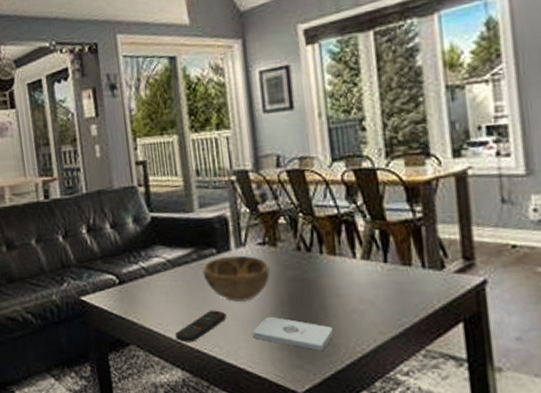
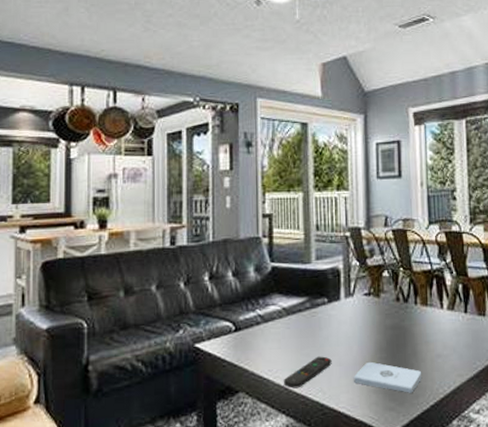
decorative bowl: present [202,255,270,301] -> none [314,304,373,348]

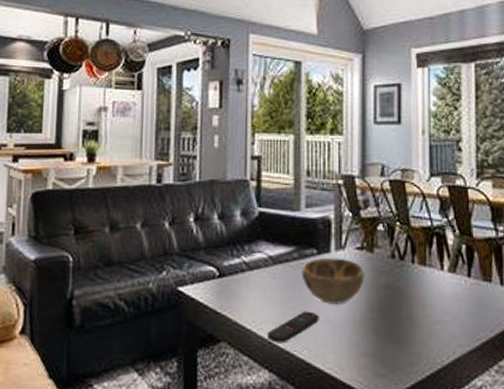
decorative bowl: none [314,304,373,348] -> present [301,257,365,304]
notepad: present [353,361,422,393] -> none [341,321,418,360]

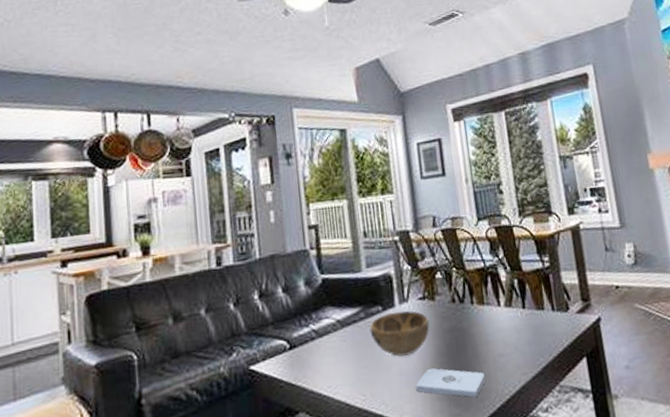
remote control: present [268,311,319,343] -> none [344,366,392,404]
notepad: none [341,321,418,360] -> present [415,368,486,397]

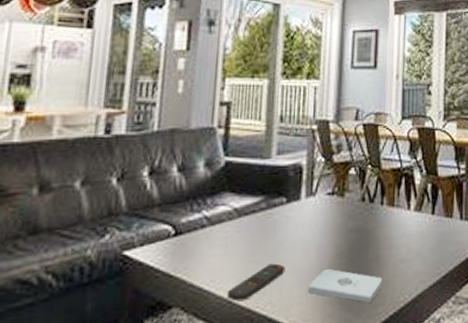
remote control: none [344,366,392,404] -> present [228,263,285,302]
decorative bowl: present [369,310,430,357] -> none [268,205,334,254]

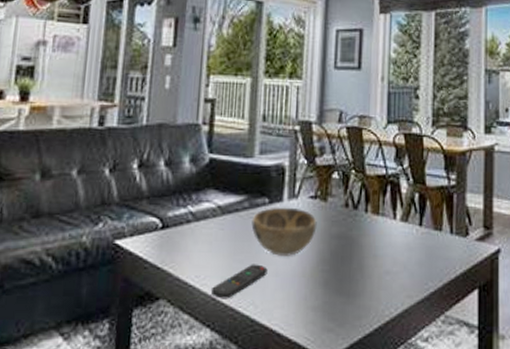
decorative bowl: none [268,205,334,254] -> present [251,207,317,256]
notepad: present [307,268,383,303] -> none [289,274,367,313]

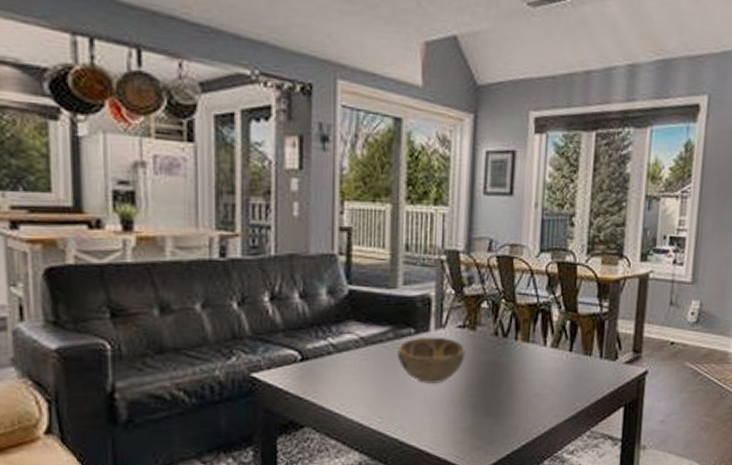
remote control: present [212,264,268,299] -> none [358,391,415,425]

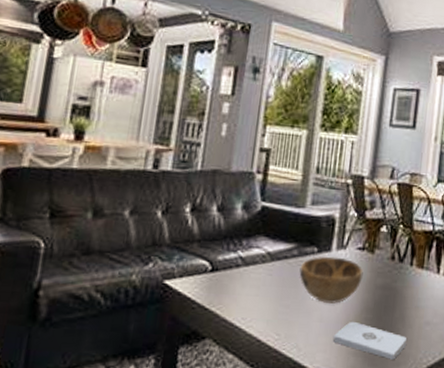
notepad: none [438,399,516,432] -> present [332,321,408,360]

